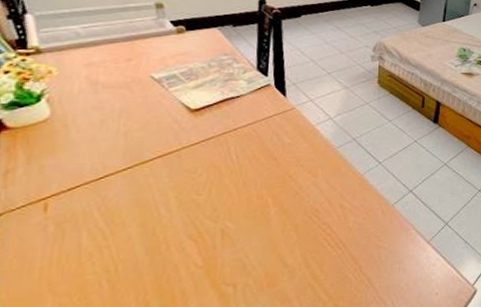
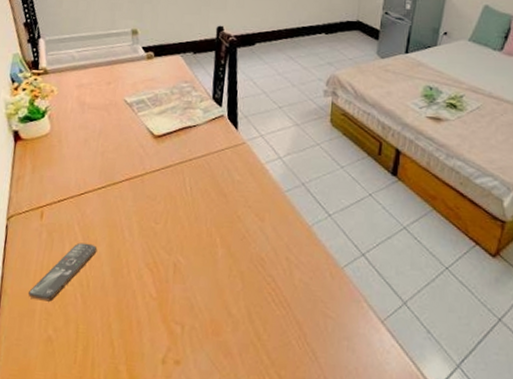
mobile phone: none [33,227,126,298] -> present [28,242,98,302]

